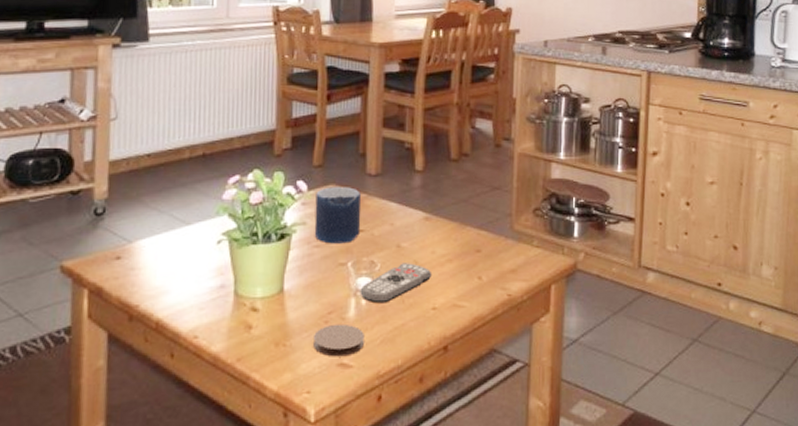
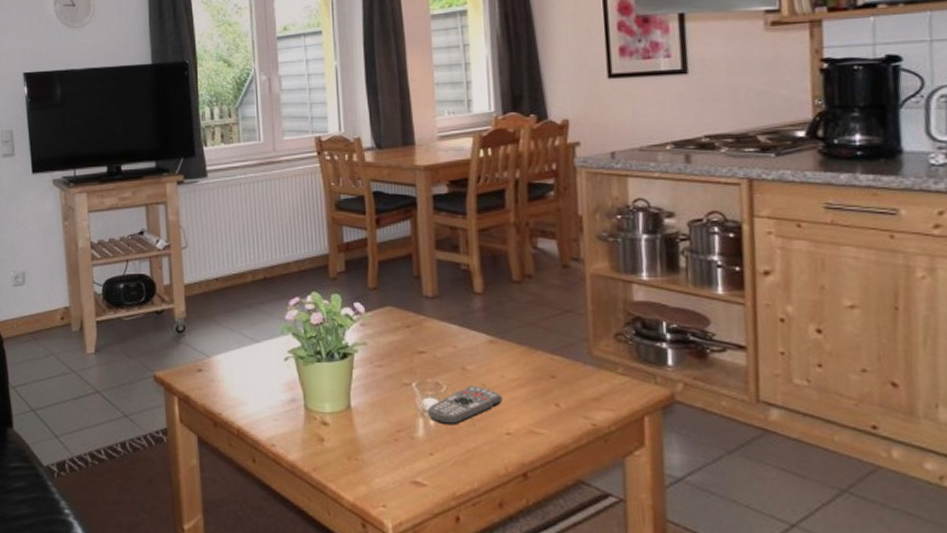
candle: present [314,187,362,244] -> none [373,309,422,364]
coaster: present [314,323,364,357] -> none [385,442,436,475]

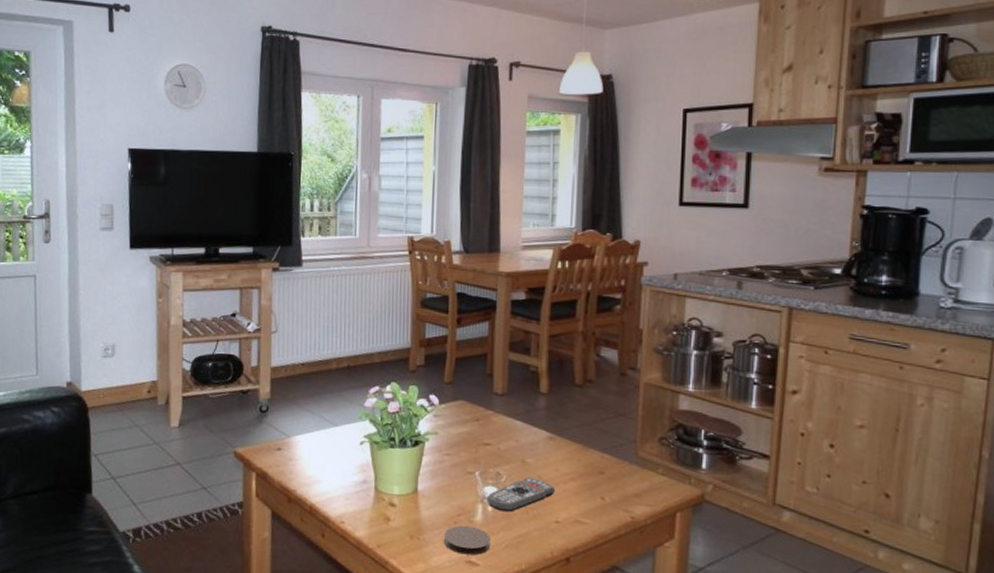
coaster: none [385,442,436,475] -> present [444,525,490,556]

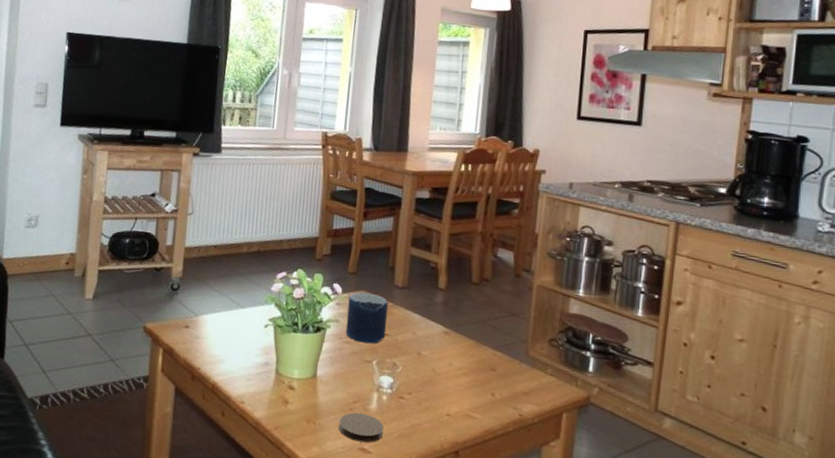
candle: none [445,402,489,455] -> present [345,292,389,344]
remote control: present [486,477,556,512] -> none [382,369,449,403]

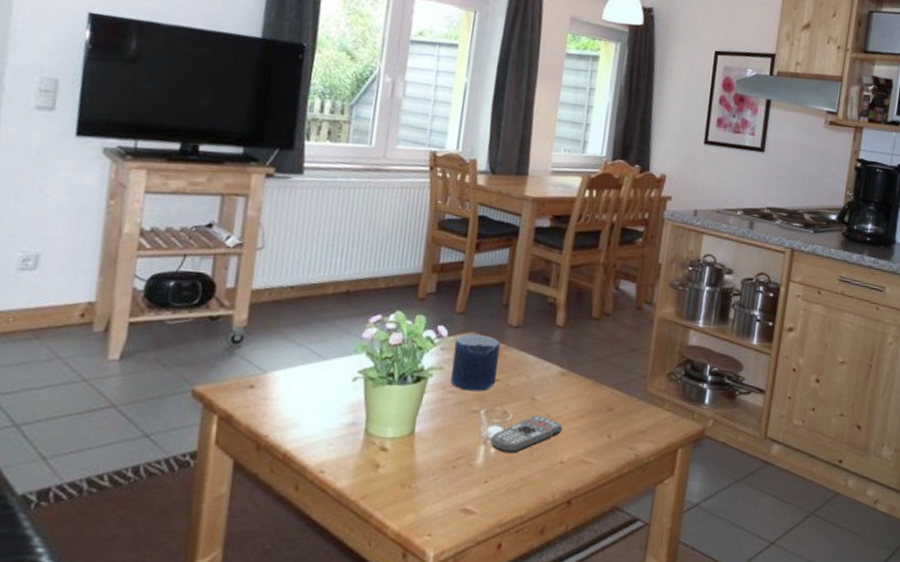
coaster: present [339,412,384,443] -> none [439,469,491,503]
remote control: none [382,369,449,403] -> present [490,415,563,454]

